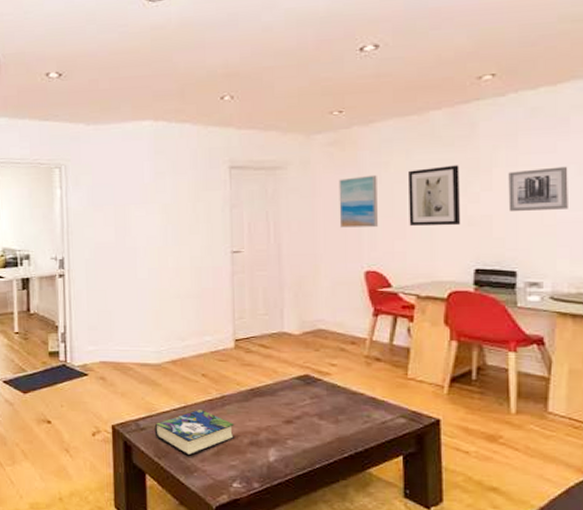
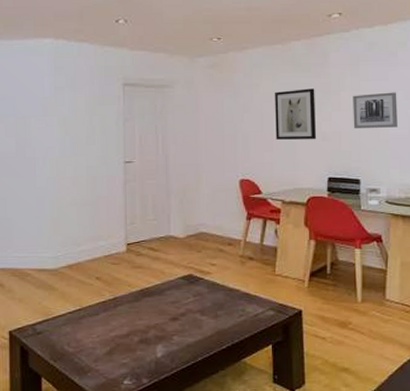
book: present [154,410,234,456] -> none [50,311,125,357]
wall art: present [339,174,378,228] -> none [217,94,250,141]

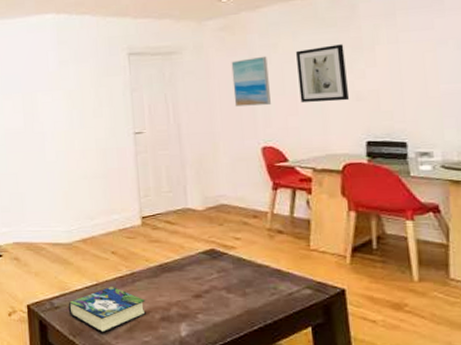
book: none [50,311,125,357] -> present [68,287,146,333]
wall art: none [217,94,250,141] -> present [231,56,271,107]
wall art: present [353,92,398,128] -> none [390,41,450,85]

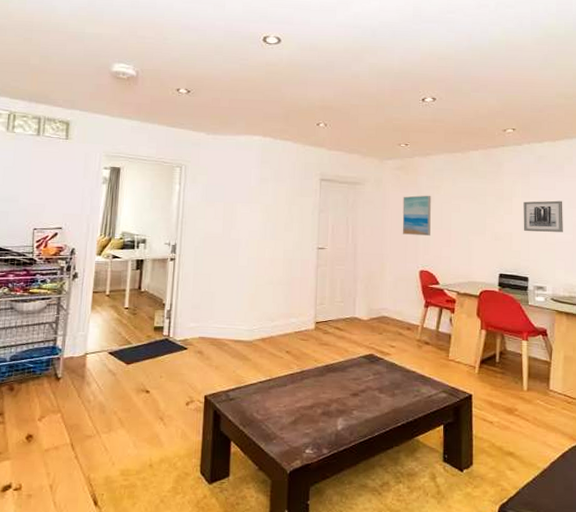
book: present [68,287,146,333] -> none [242,383,310,424]
wall art: present [296,44,350,102] -> none [453,193,490,239]
wall art: none [390,41,450,85] -> present [523,200,563,232]

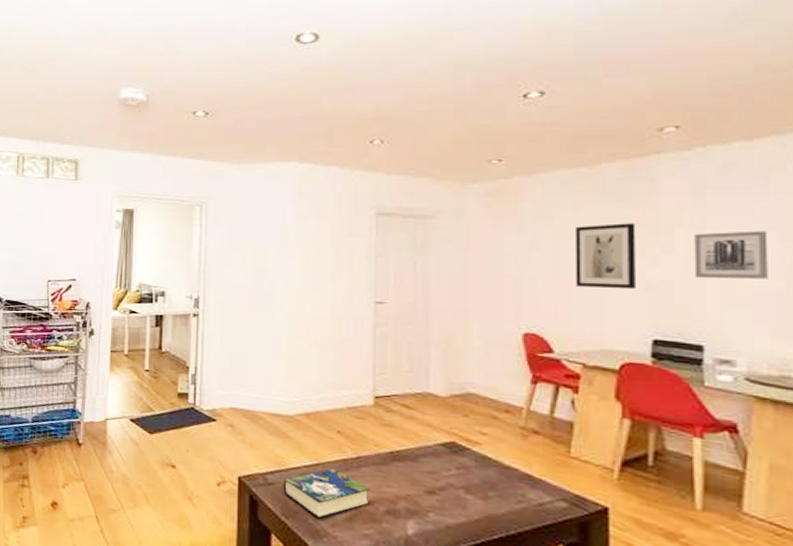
book: none [242,383,310,424] -> present [283,469,370,519]
wall art: present [402,195,431,236] -> none [495,229,539,285]
wall art: none [453,193,490,239] -> present [575,223,637,290]

